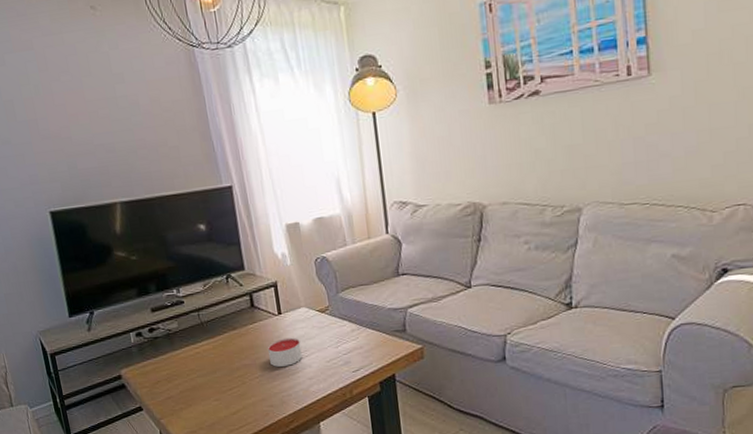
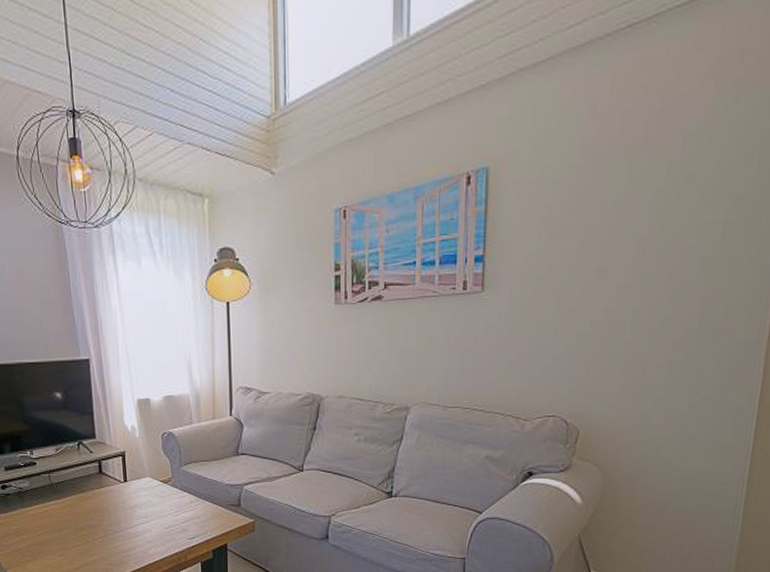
candle: present [268,337,302,367] -> none [112,503,143,529]

